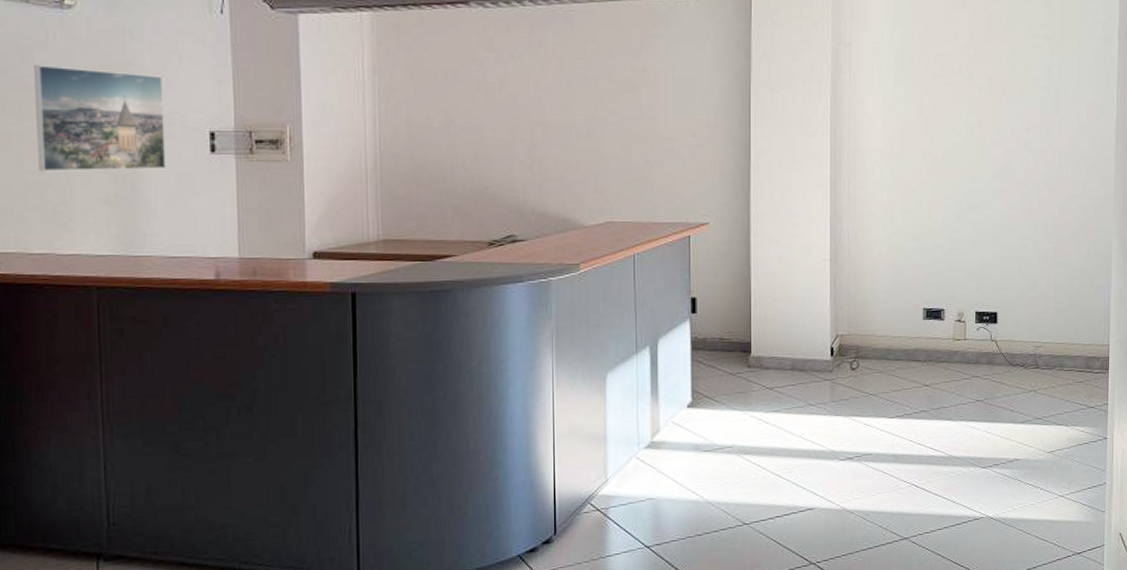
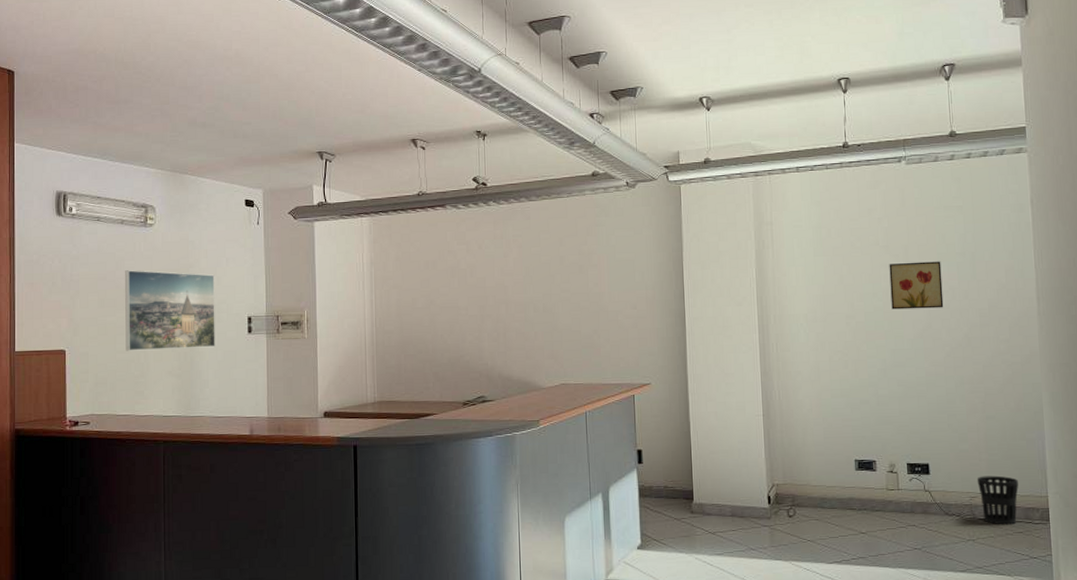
wall art: none [971,95,1025,147] -> present [889,261,944,310]
wastebasket: none [1043,324,1082,375] -> present [977,475,1019,525]

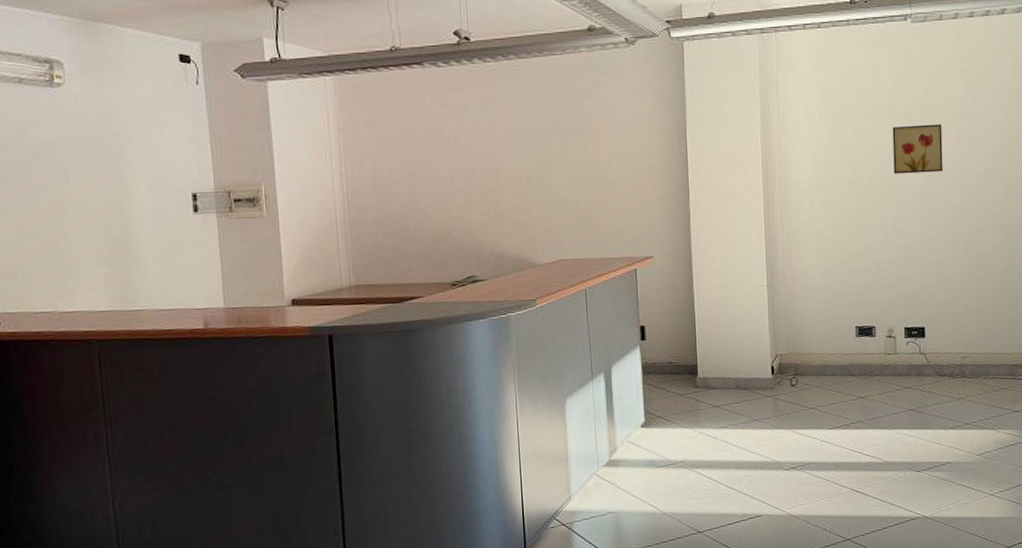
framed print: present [125,270,215,351] -> none [30,139,154,237]
wastebasket: present [977,475,1019,525] -> none [968,335,1005,383]

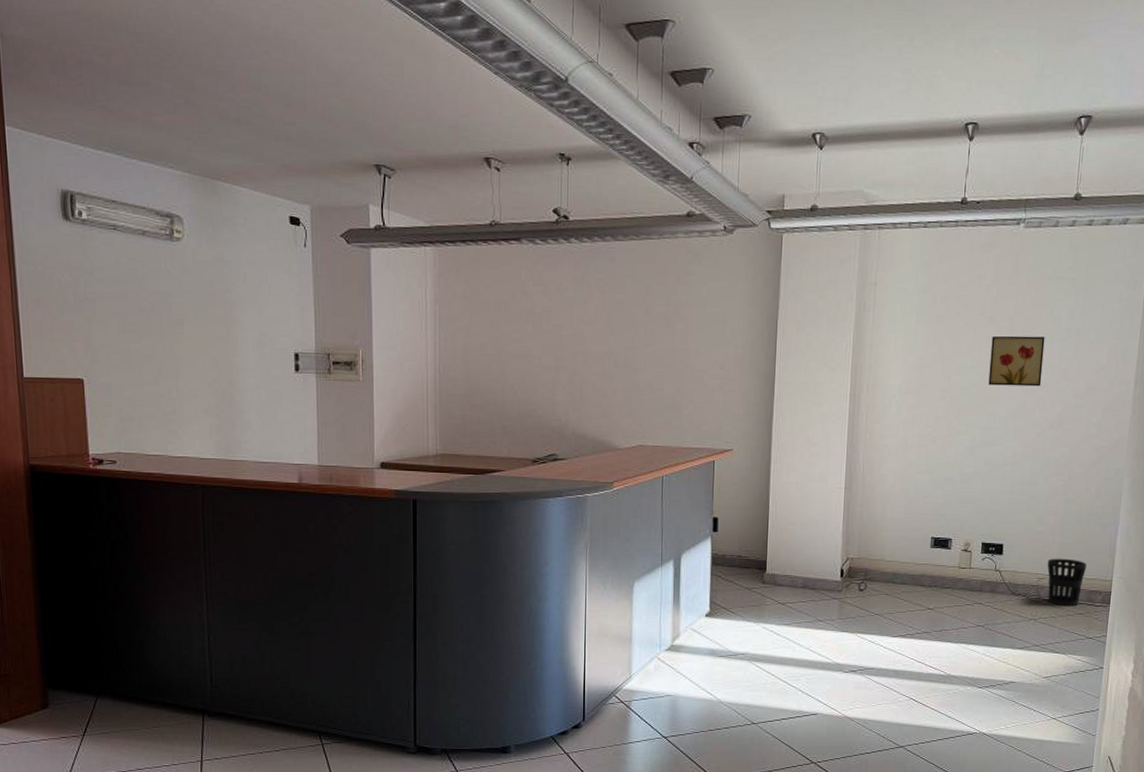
wastebasket: none [968,335,1005,383] -> present [1047,558,1086,606]

